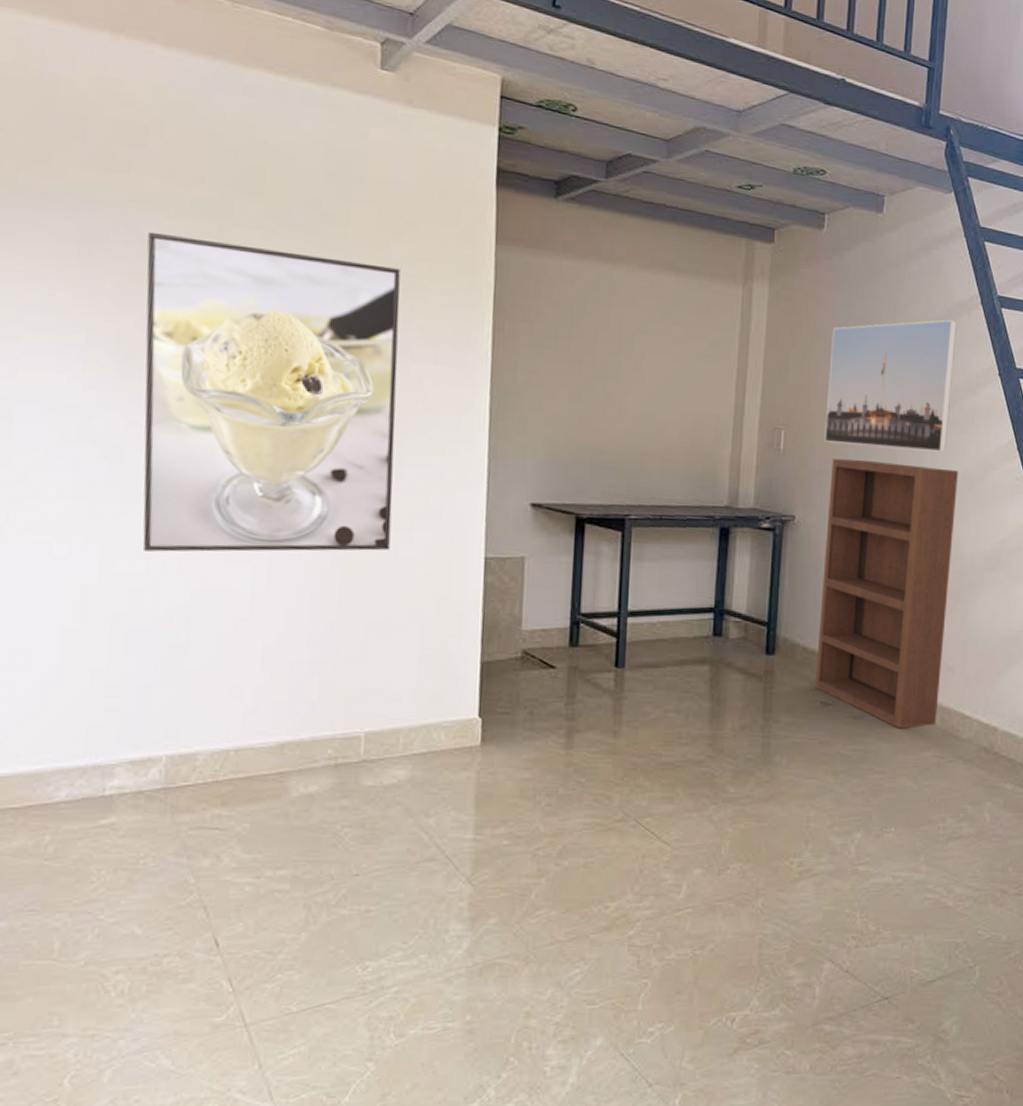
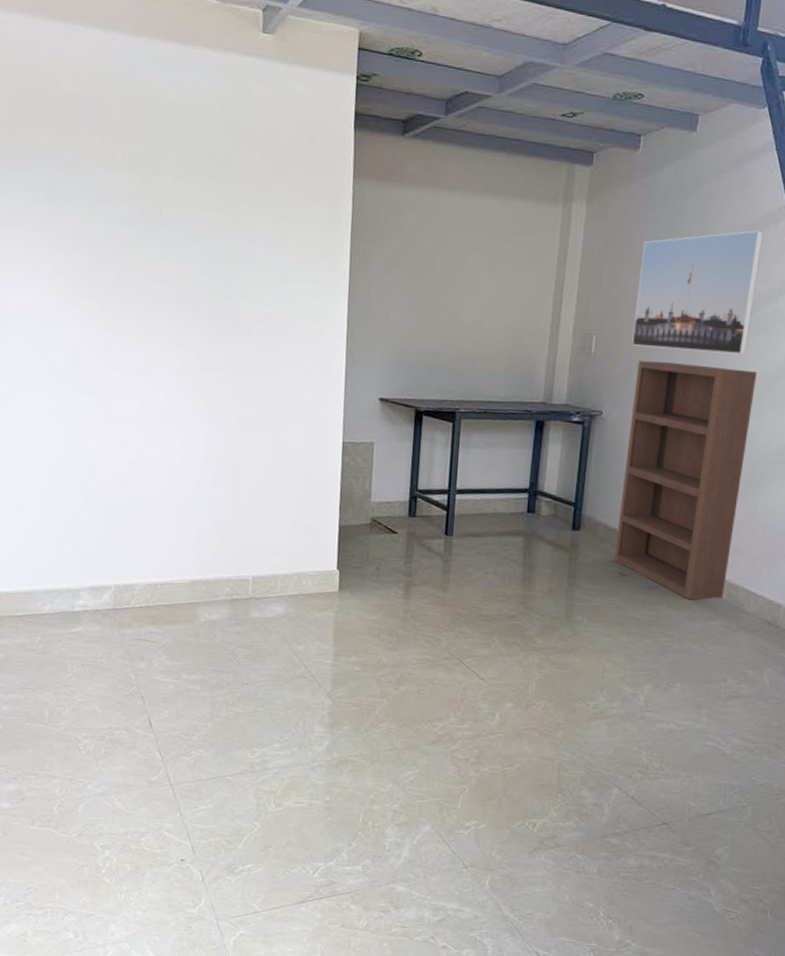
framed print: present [142,231,400,552] -> none [93,182,278,435]

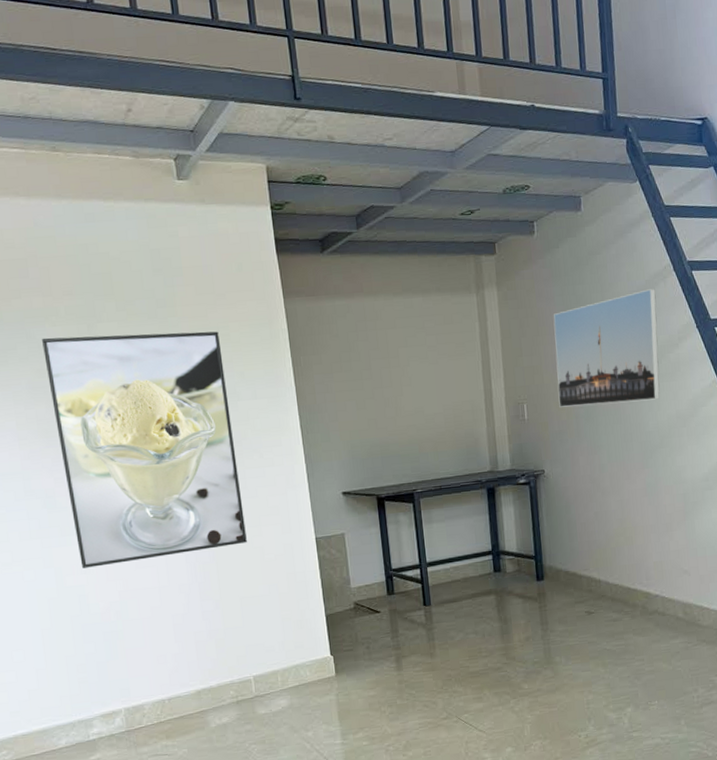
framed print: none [93,182,278,435] -> present [42,331,247,568]
bookcase: present [614,361,757,600] -> none [567,412,681,625]

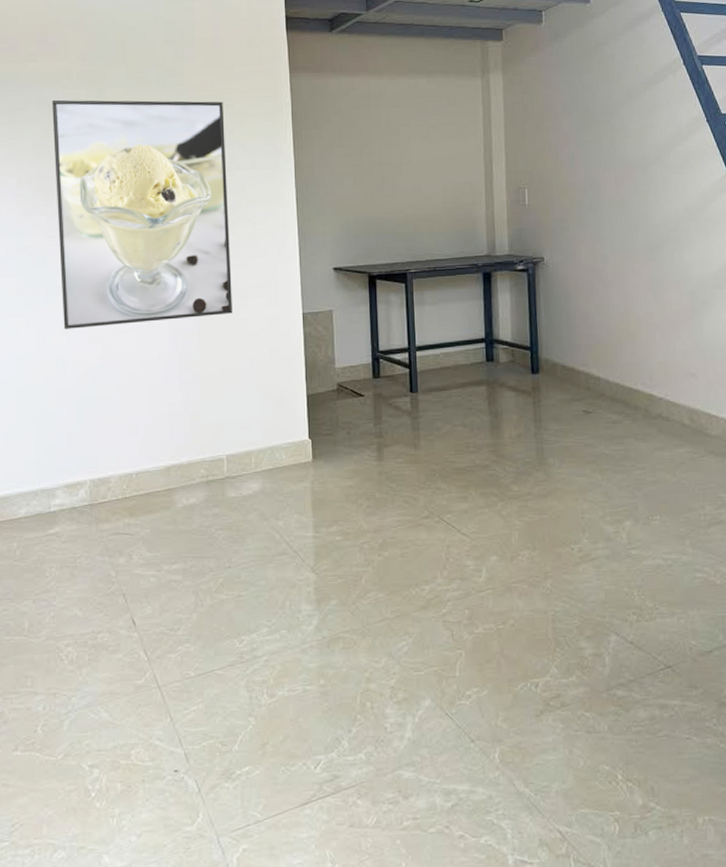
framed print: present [553,289,660,407] -> none [558,81,668,194]

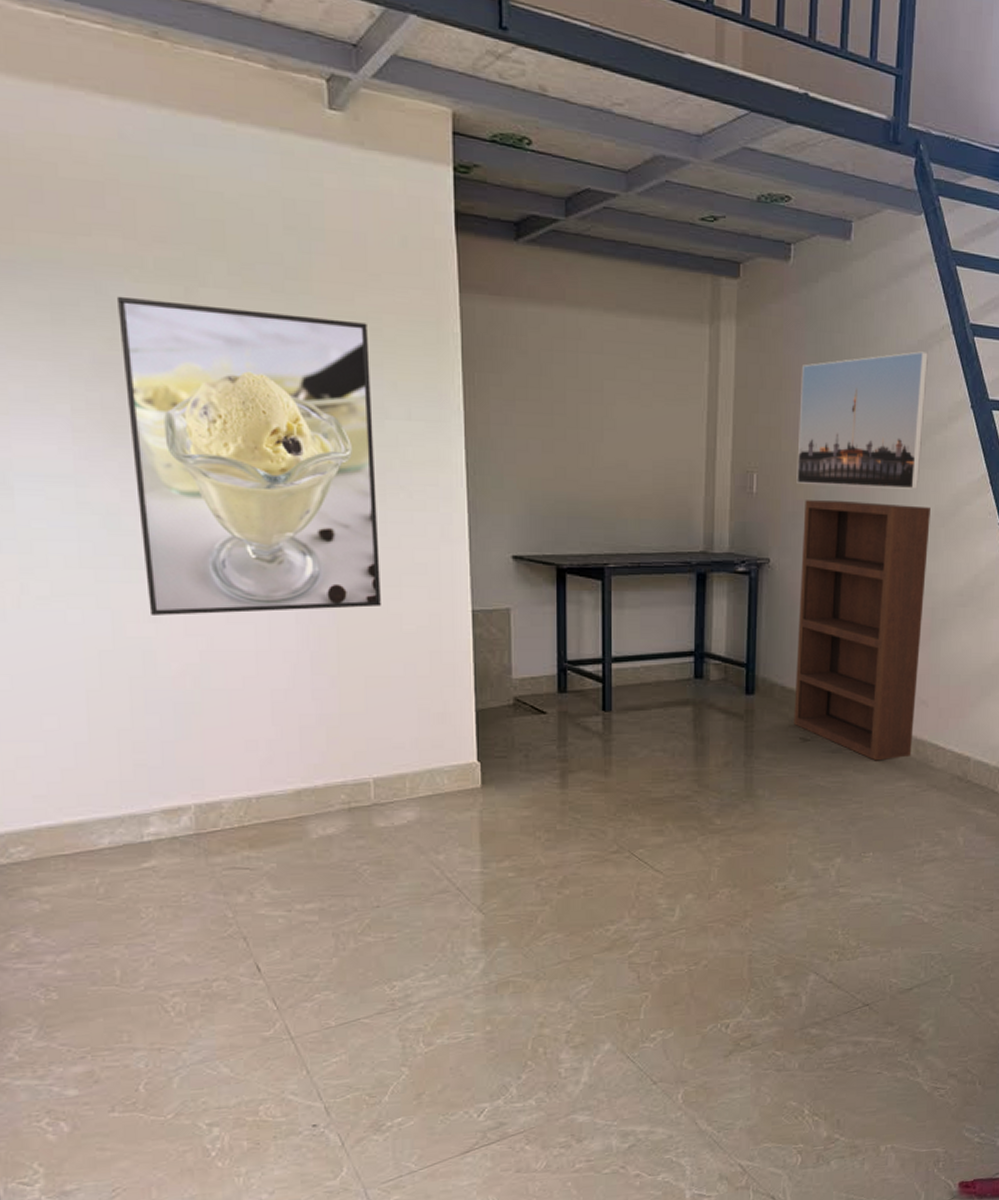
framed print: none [558,81,668,194] -> present [797,351,928,489]
bookcase: none [570,205,687,430] -> present [794,500,930,761]

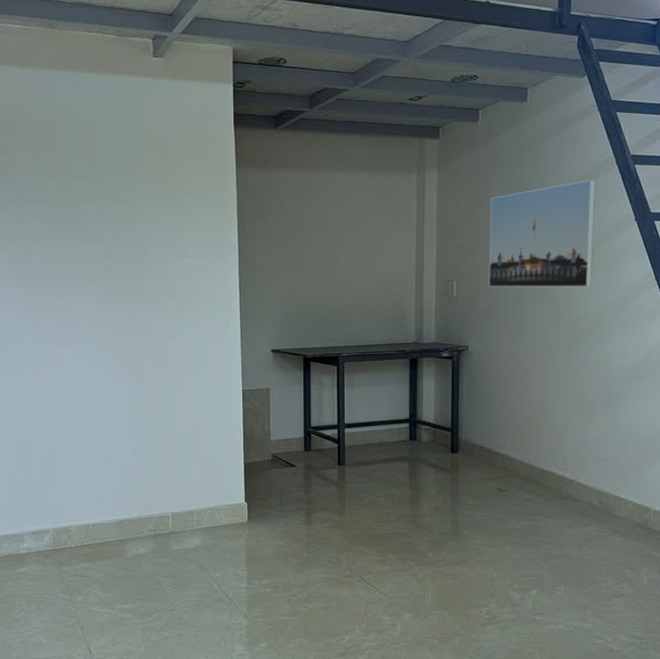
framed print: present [118,296,381,615] -> none [21,189,179,397]
bookcase: present [794,500,930,761] -> none [492,298,604,509]

